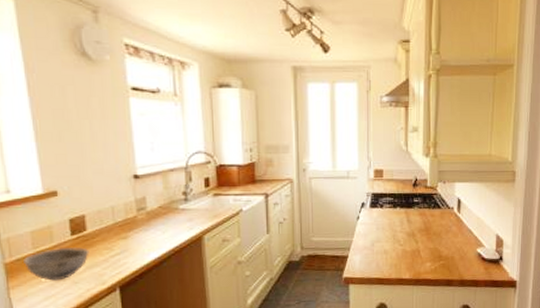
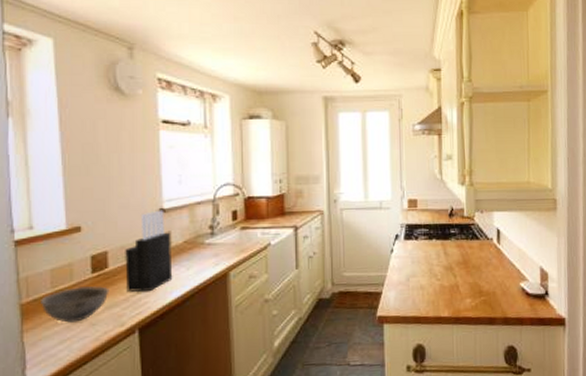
knife block: none [102,176,150,253] -> present [125,210,173,292]

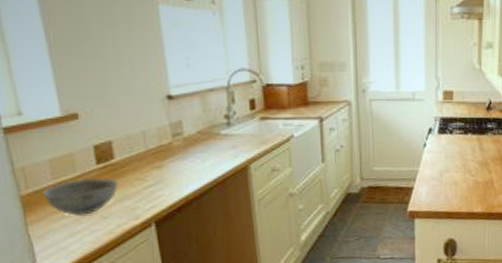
knife block: present [125,210,173,292] -> none [131,96,188,184]

